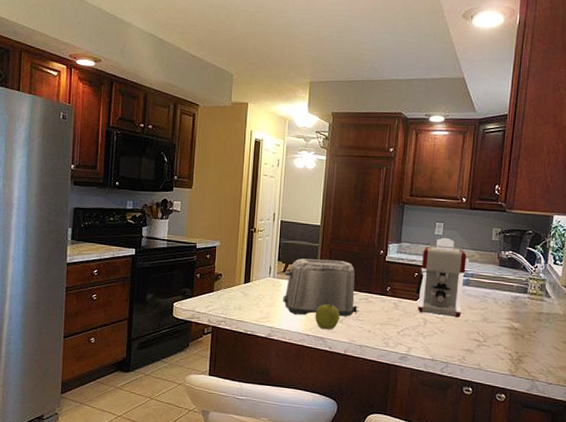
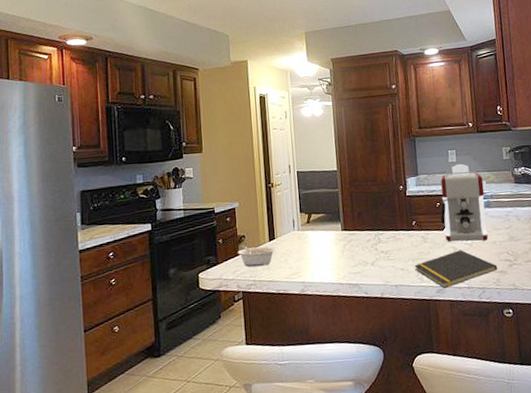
legume: none [213,283,250,306] -> present [237,245,276,267]
toaster: present [283,258,360,317] -> none [308,202,389,266]
fruit: present [315,304,340,330] -> none [345,248,371,276]
notepad: none [382,322,465,357] -> present [414,250,498,289]

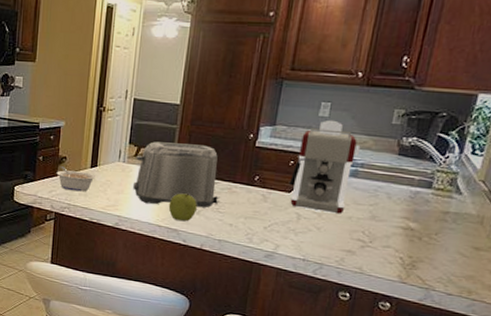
toaster: none [308,202,389,266] -> present [133,141,221,208]
fruit: none [345,248,371,276] -> present [168,193,197,222]
notepad: present [414,250,498,289] -> none [245,217,346,255]

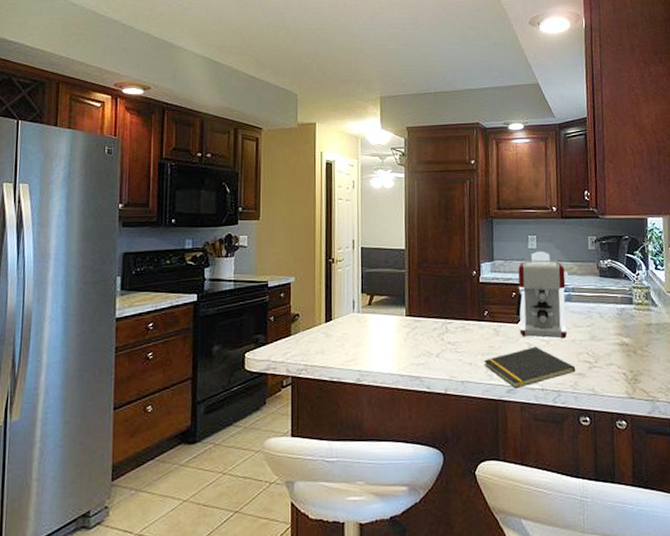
legume: present [56,166,96,192] -> none [290,325,332,350]
toaster: present [133,141,221,208] -> none [370,286,457,354]
fruit: present [168,193,197,222] -> none [408,337,436,367]
notepad: none [245,217,346,255] -> present [484,346,576,389]

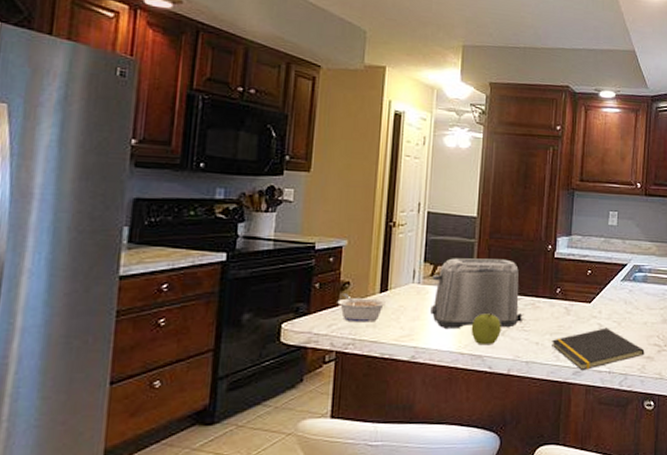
legume: none [290,325,332,350] -> present [337,293,387,322]
toaster: none [370,286,457,354] -> present [430,258,525,330]
fruit: none [408,337,436,367] -> present [471,313,501,346]
coffee maker: present [515,251,569,339] -> none [588,228,647,321]

